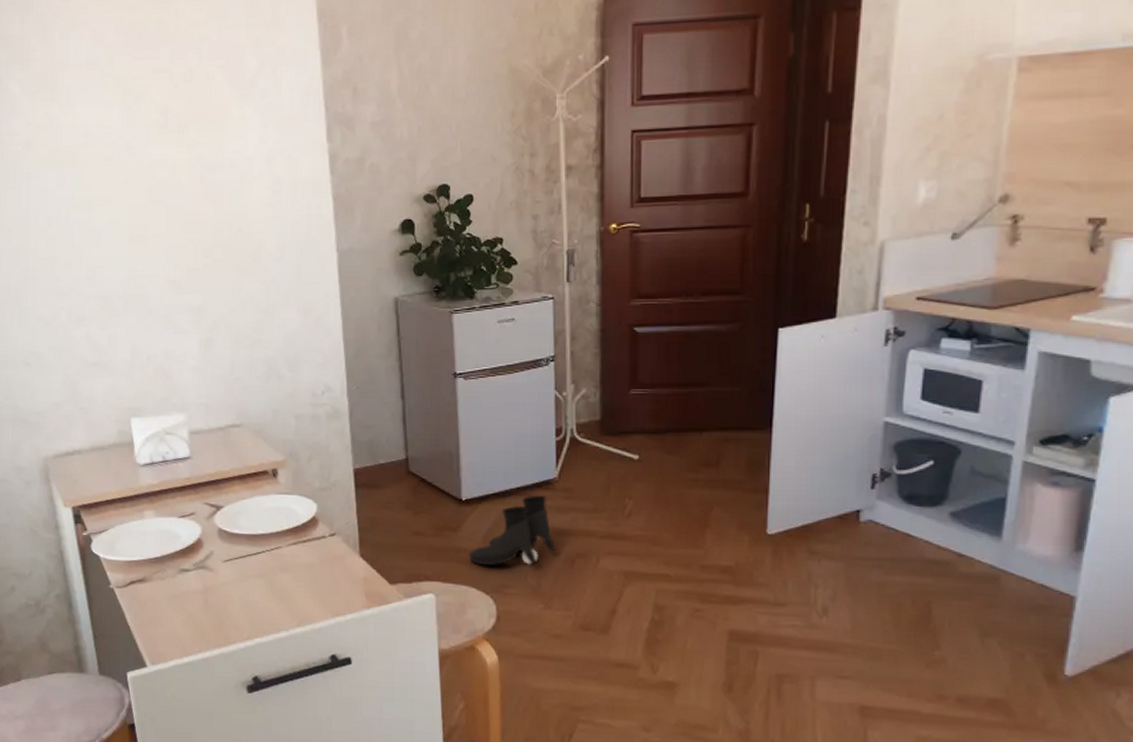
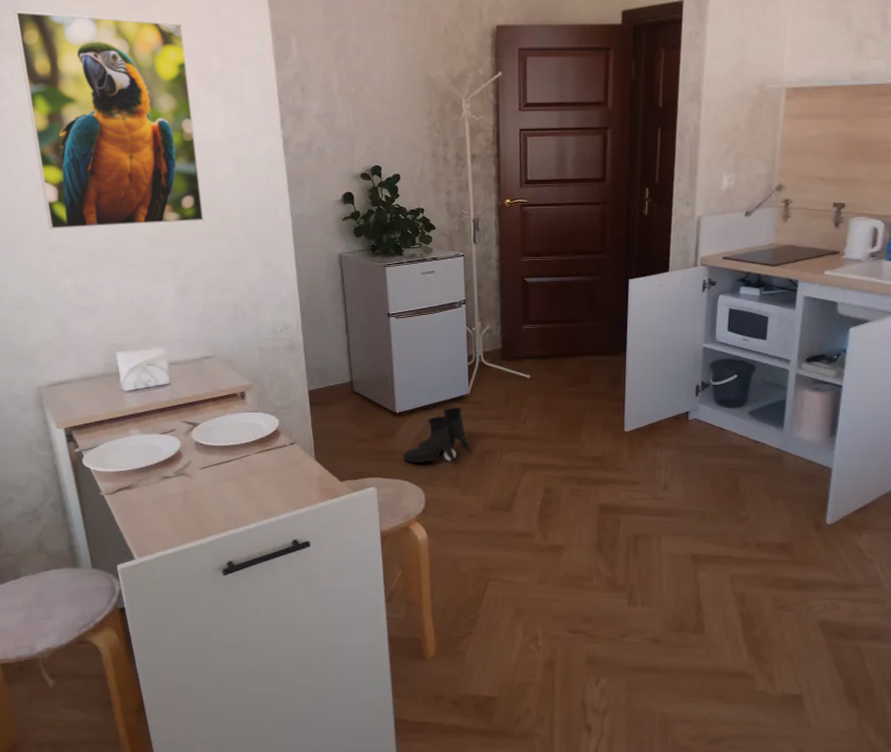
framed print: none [26,14,235,272] -> present [14,10,205,229]

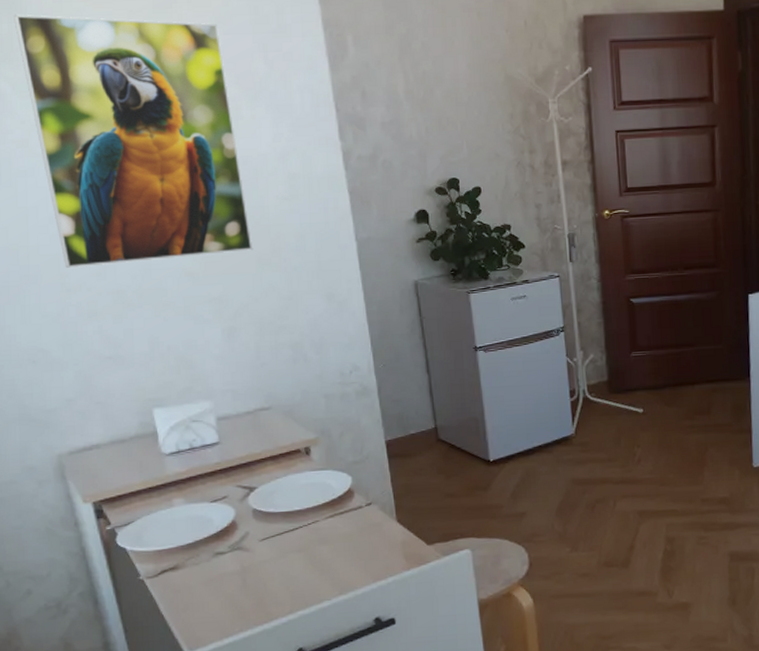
boots: present [402,407,469,464] -> none [499,450,577,519]

